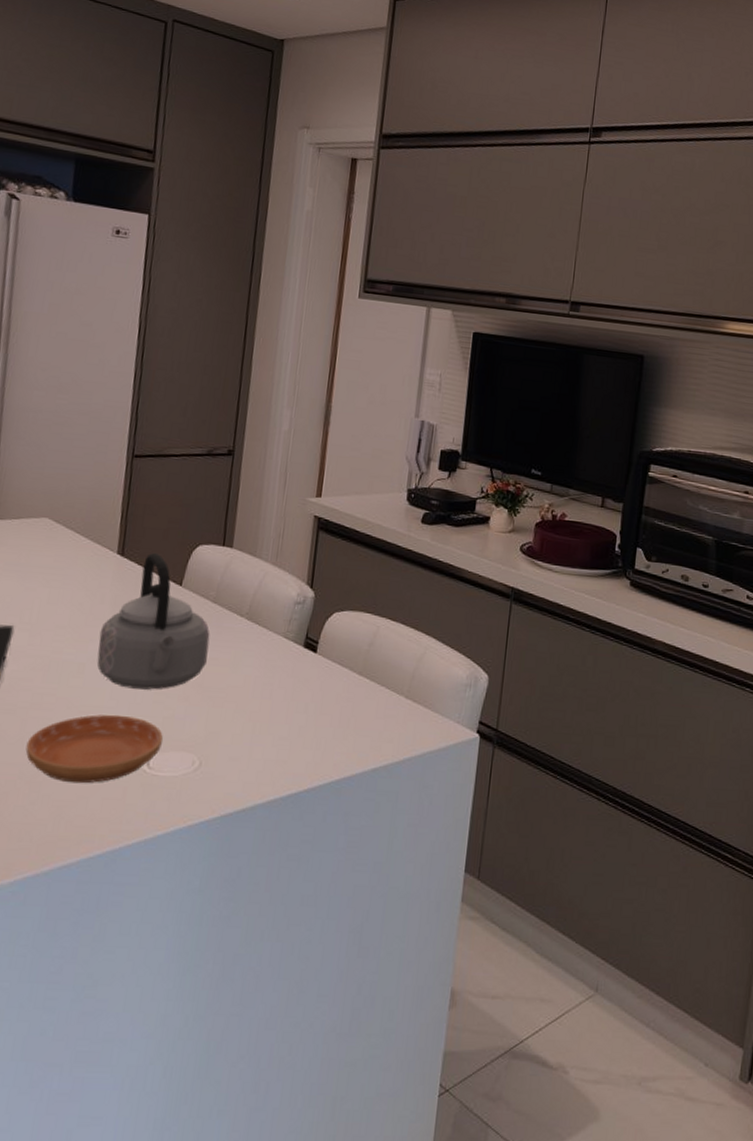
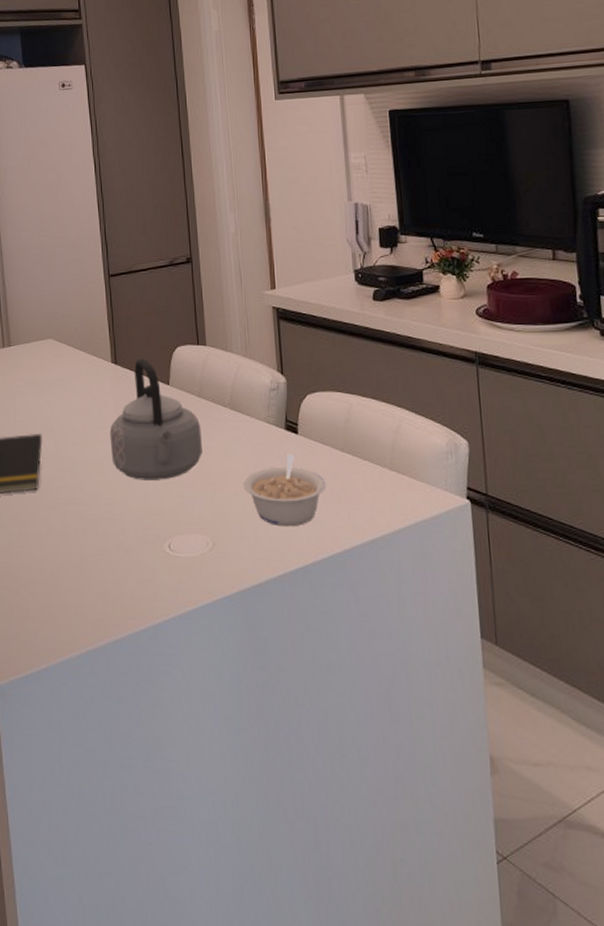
saucer: present [25,714,163,784] -> none [69,504,178,567]
legume: none [246,673,338,750] -> present [243,454,327,527]

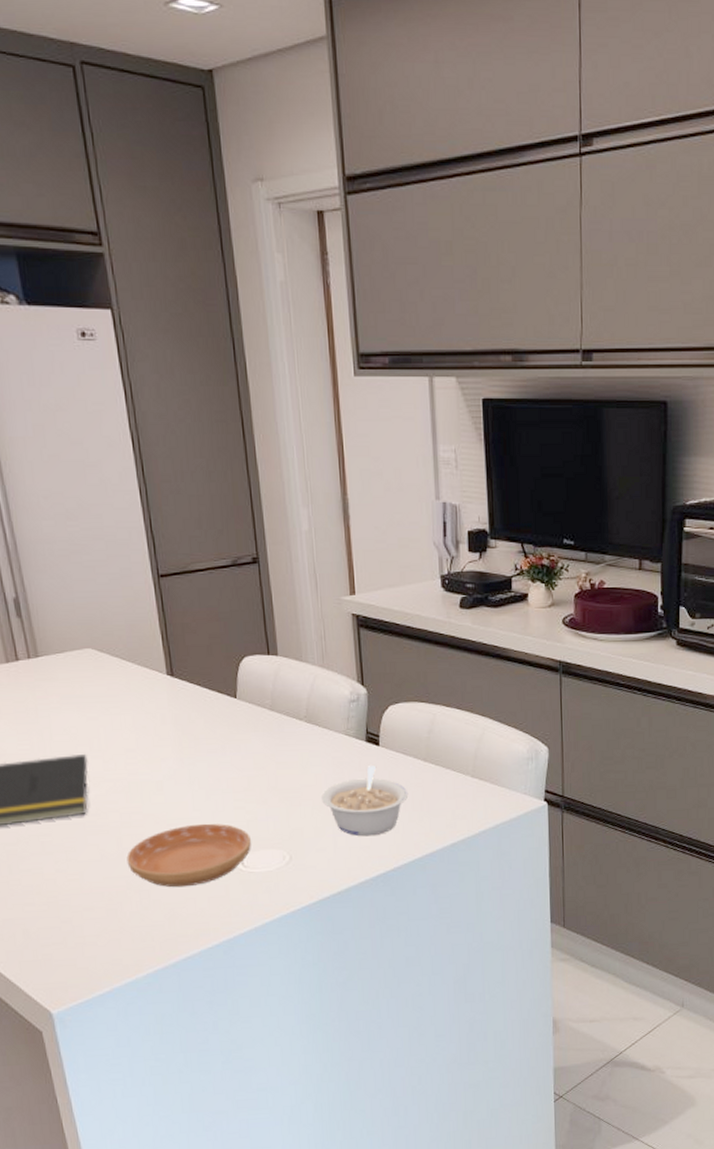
saucer: none [69,504,178,567] -> present [126,823,251,888]
teapot: present [109,358,202,480] -> none [168,669,276,799]

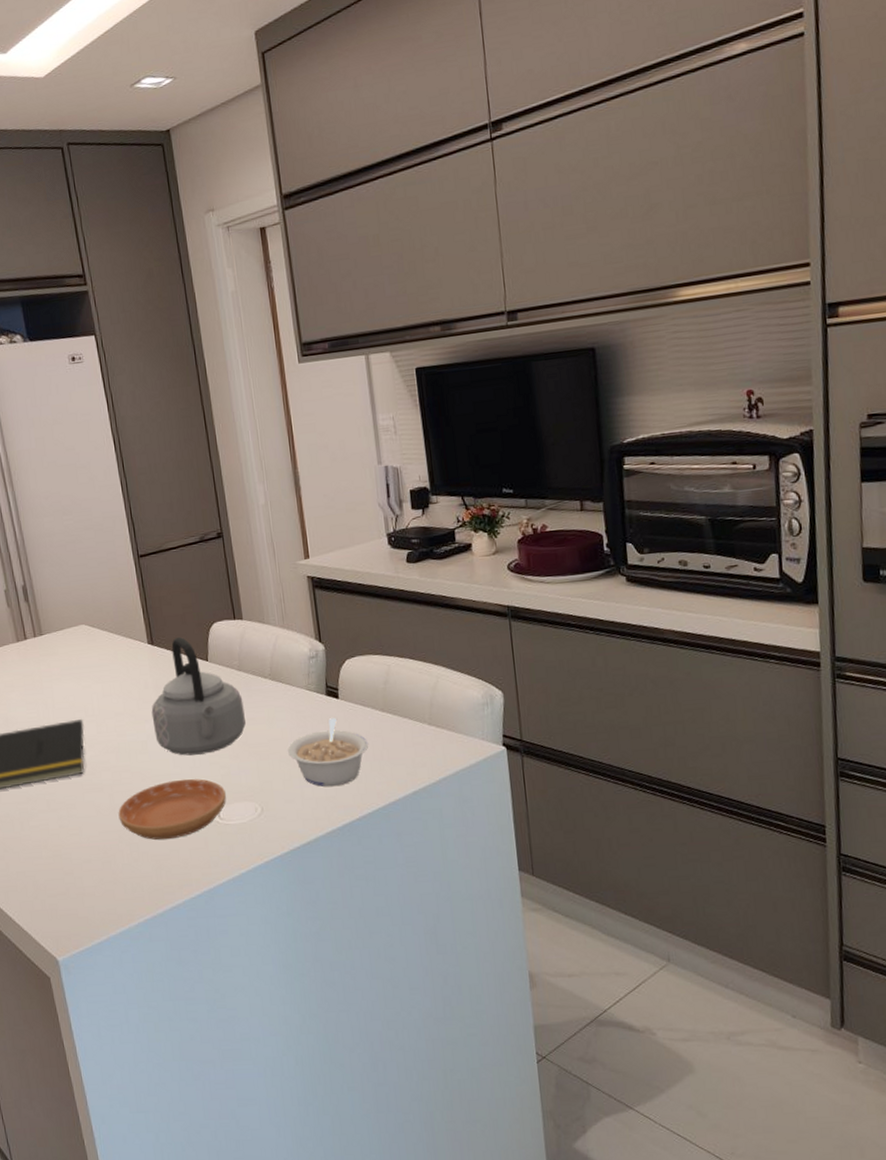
teapot: none [168,669,276,799] -> present [151,636,246,756]

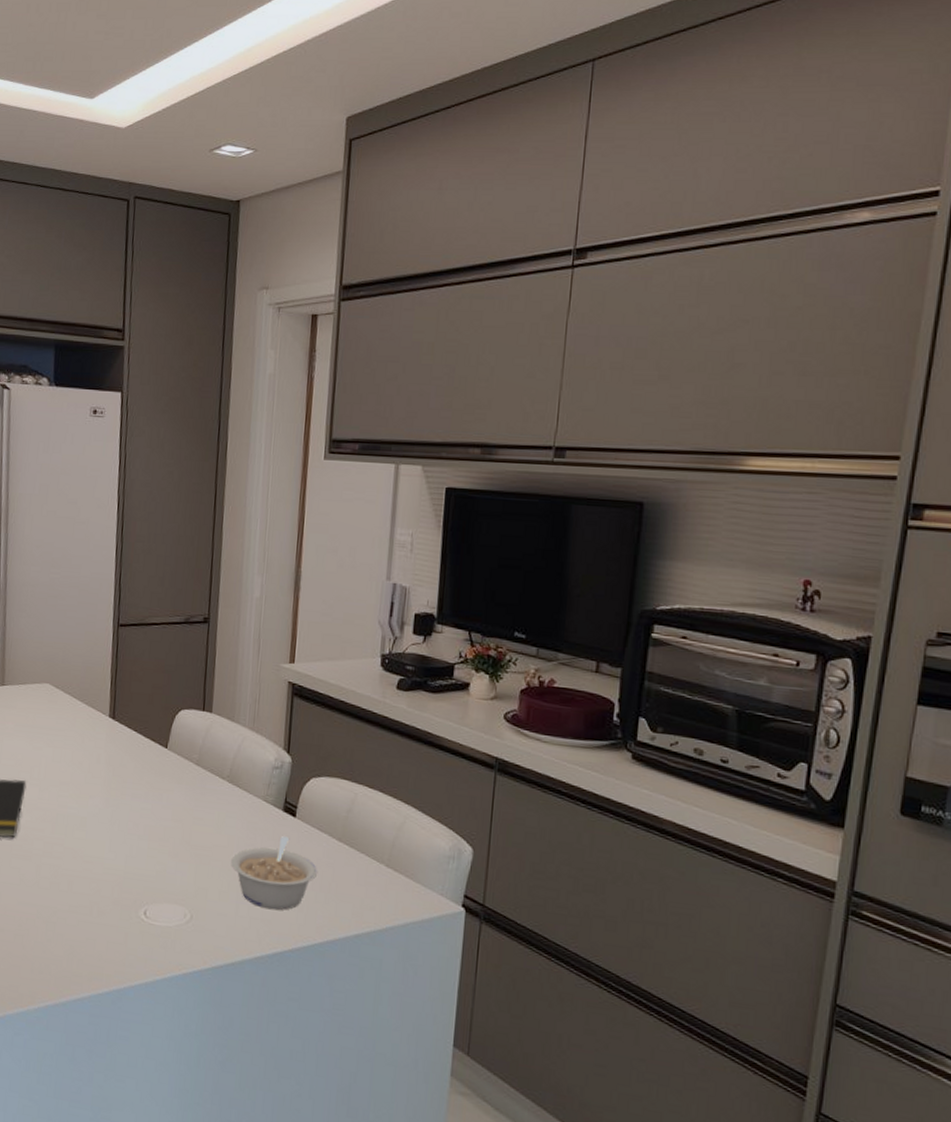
saucer: present [118,779,226,840] -> none [41,865,157,927]
teapot: present [151,636,246,756] -> none [96,716,195,845]

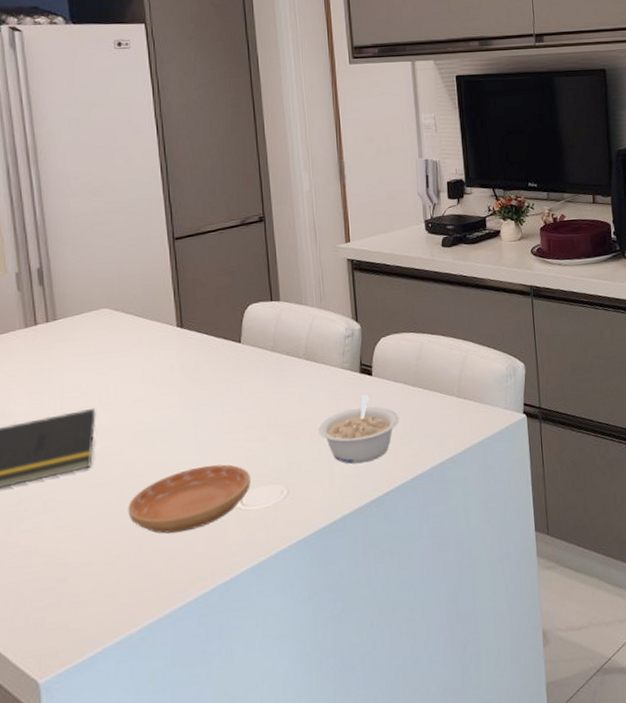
saucer: none [41,865,157,927] -> present [128,464,250,534]

